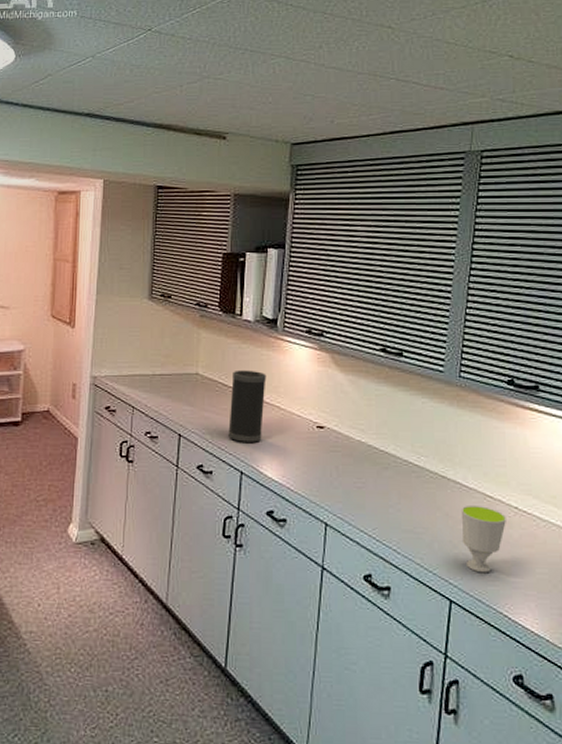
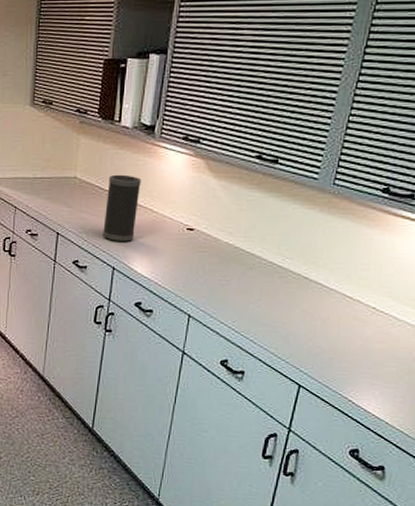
cup: present [460,504,507,573] -> none [316,303,364,364]

